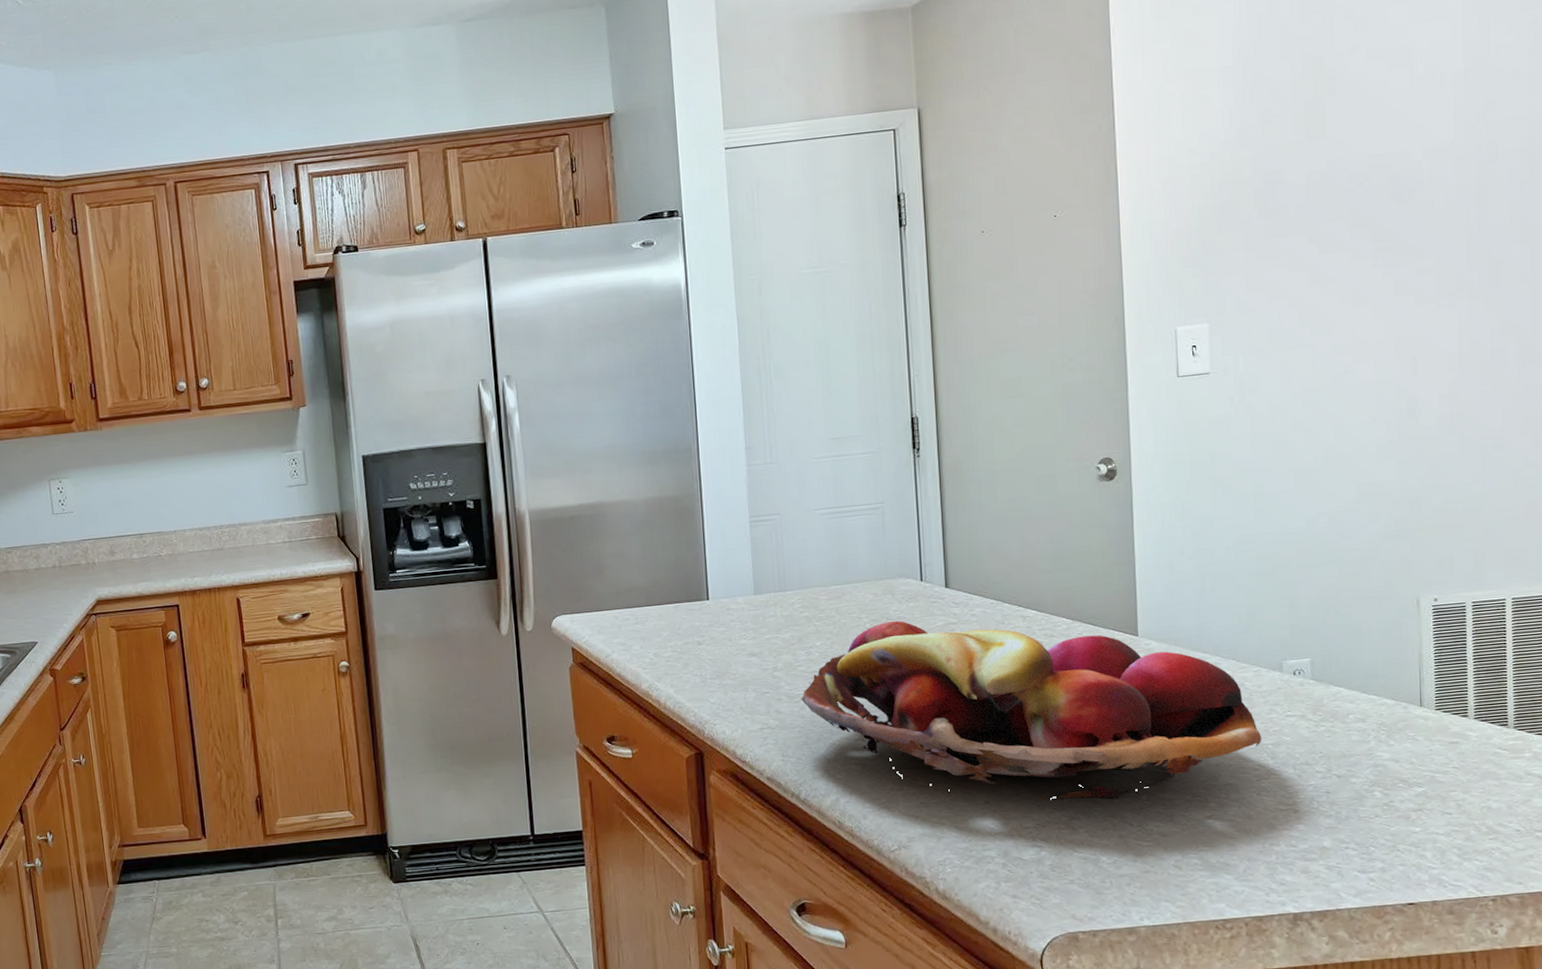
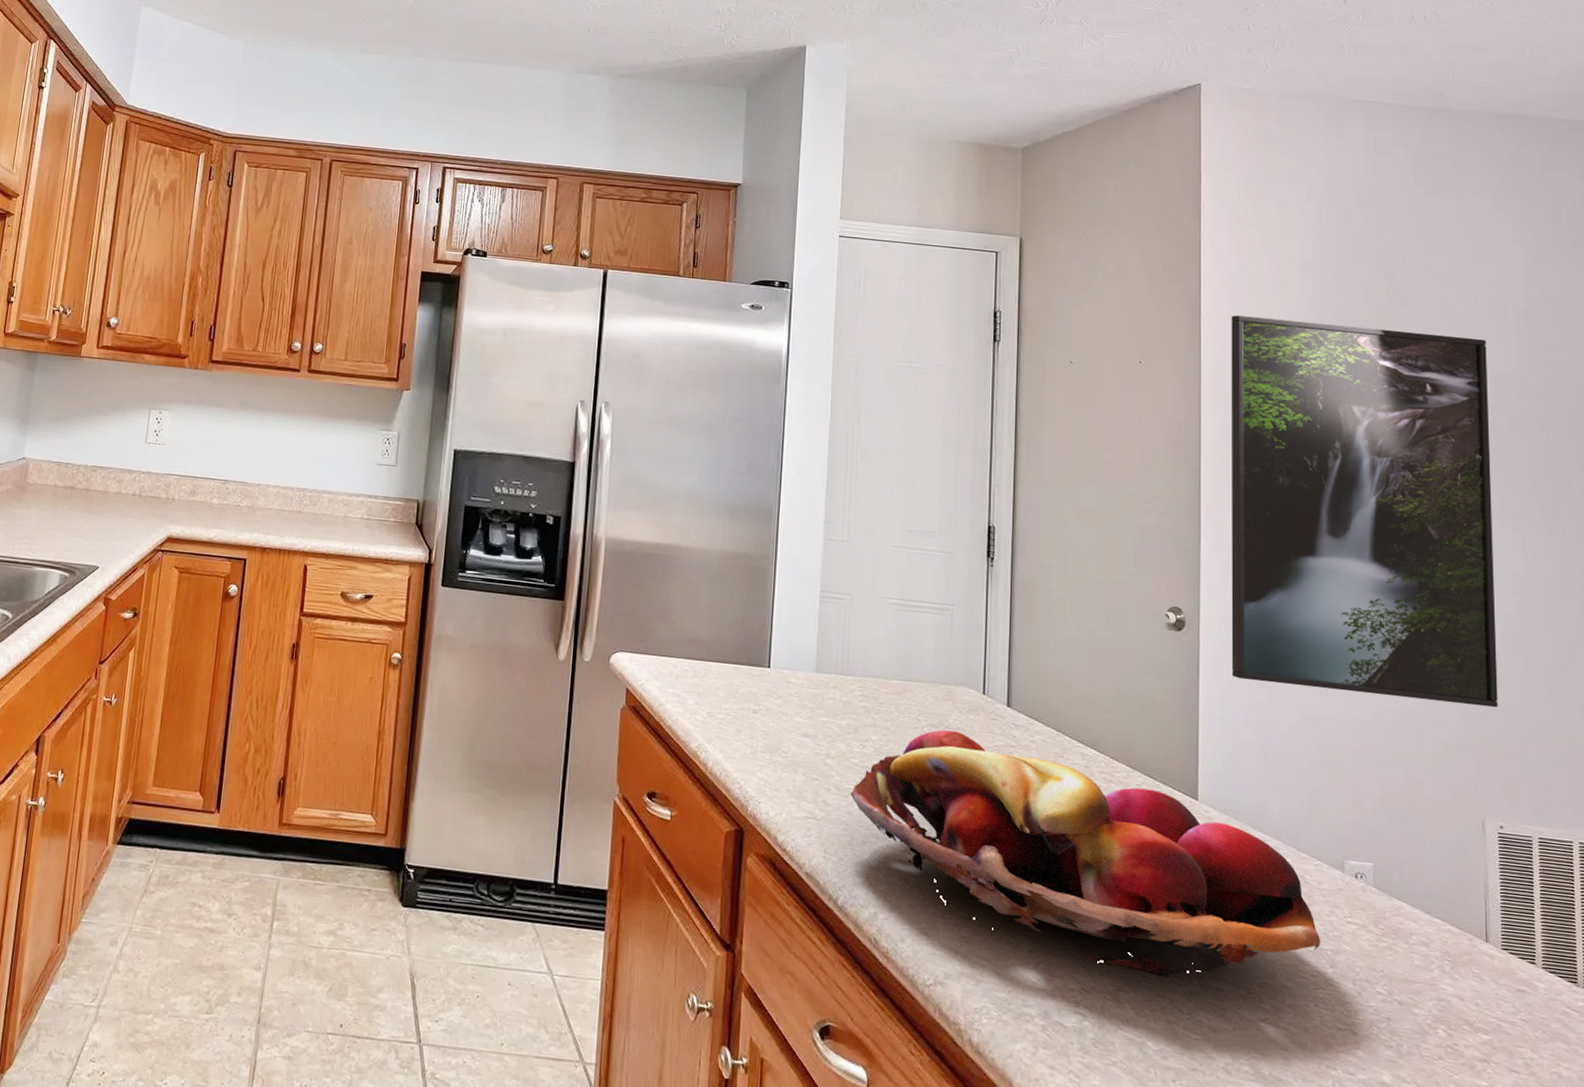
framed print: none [1148,113,1433,515] -> present [1231,315,1498,708]

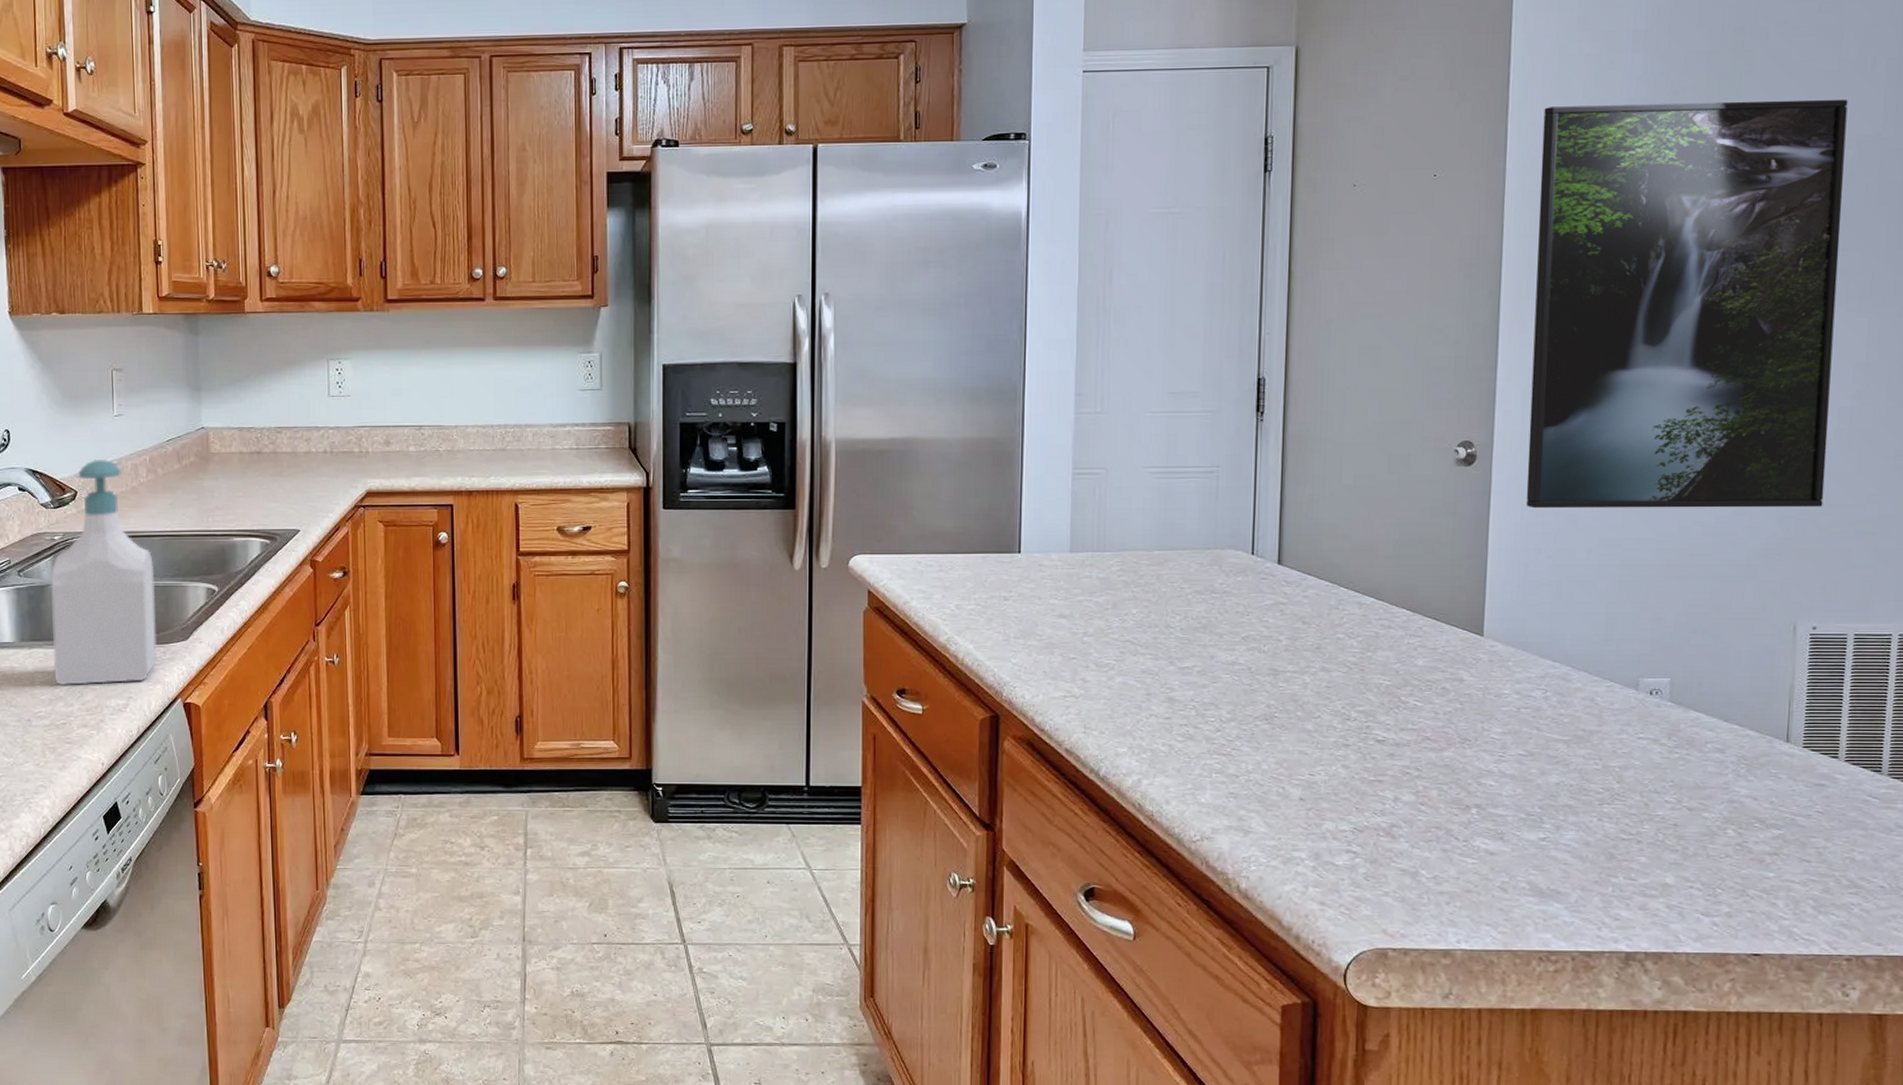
fruit basket: present [850,729,1321,978] -> none [1110,595,1609,810]

